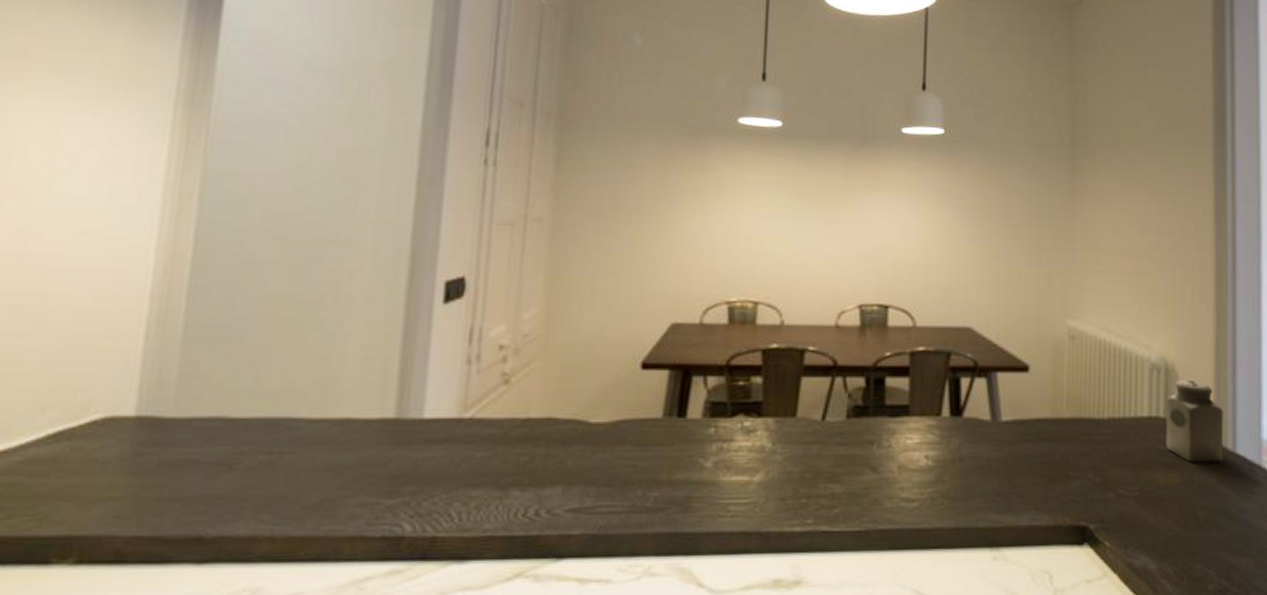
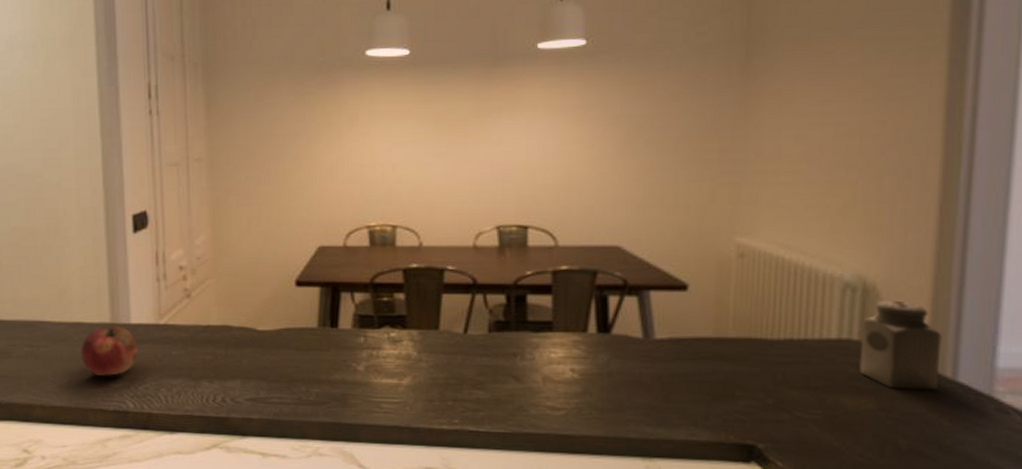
fruit: none [344,422,429,491] -> present [81,326,138,377]

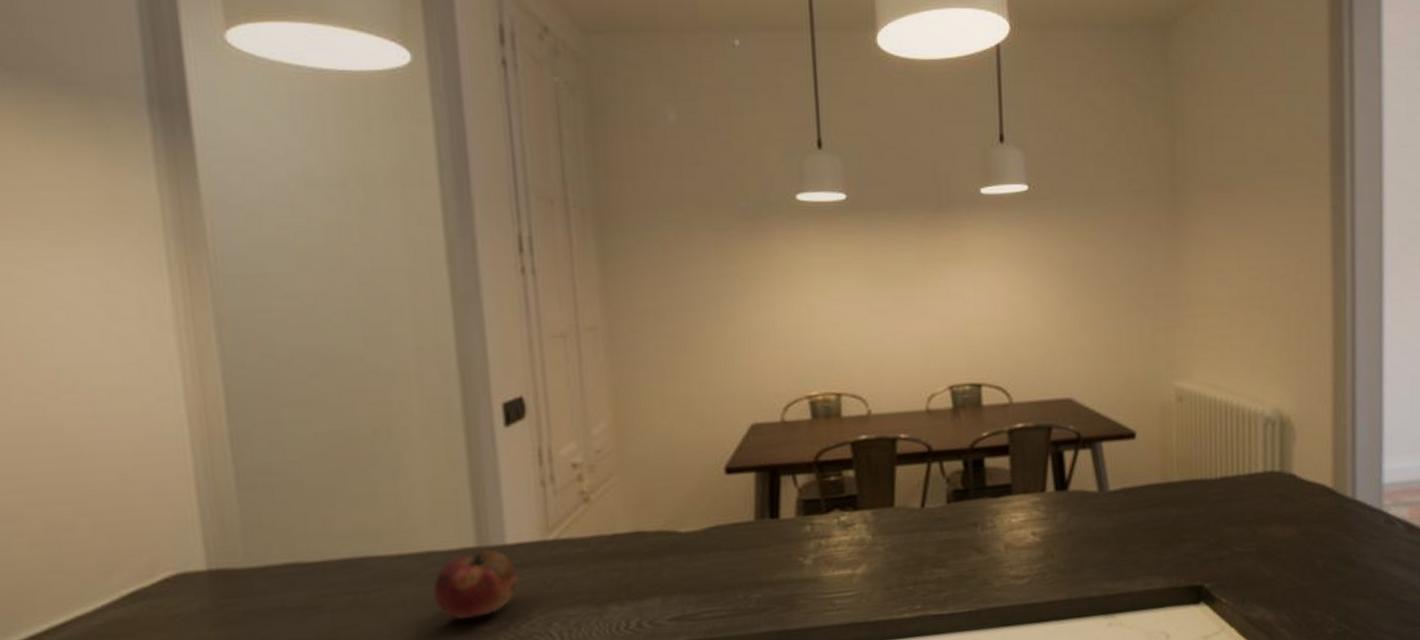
salt shaker: present [859,300,942,390] -> none [1281,430,1343,514]

